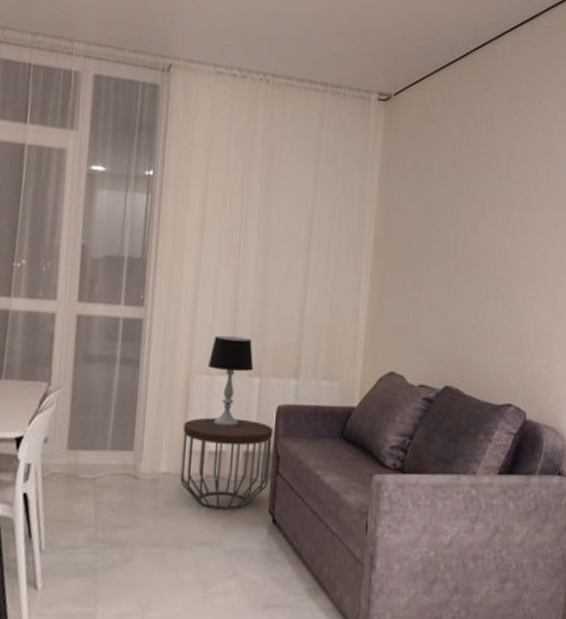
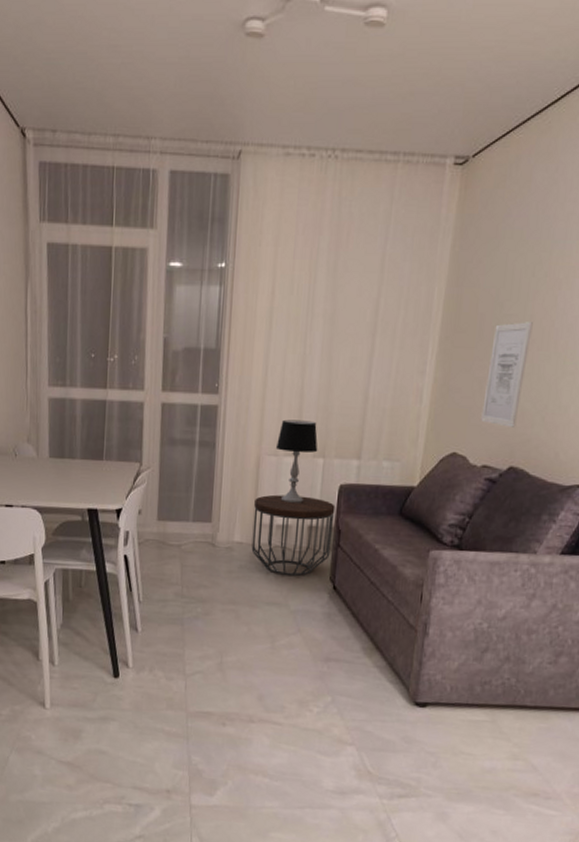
wall art: none [416,247,457,347] -> present [481,322,533,428]

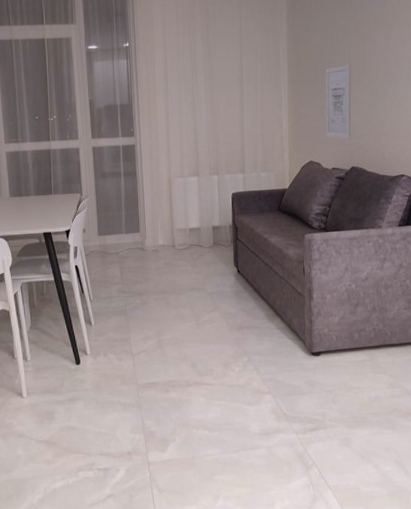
side table: present [251,494,336,576] -> none [170,204,232,266]
table lamp: present [275,419,318,504] -> none [181,149,213,212]

